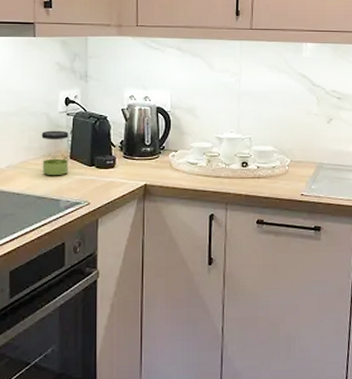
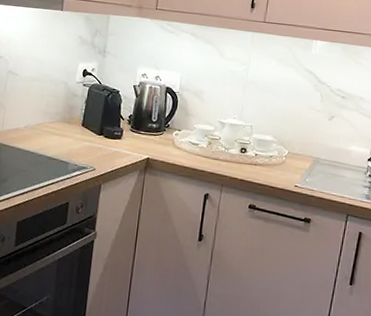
jar: present [41,130,69,175] -> none [56,98,83,140]

